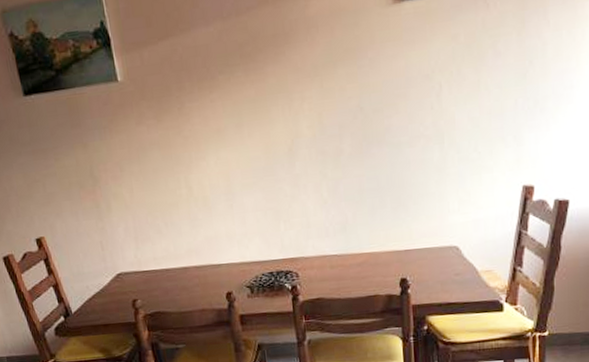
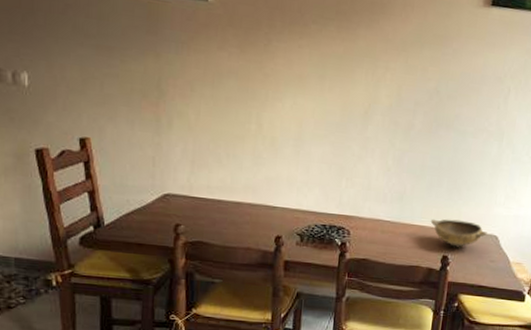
bowl: none [380,237,446,269] -> present [430,219,487,248]

